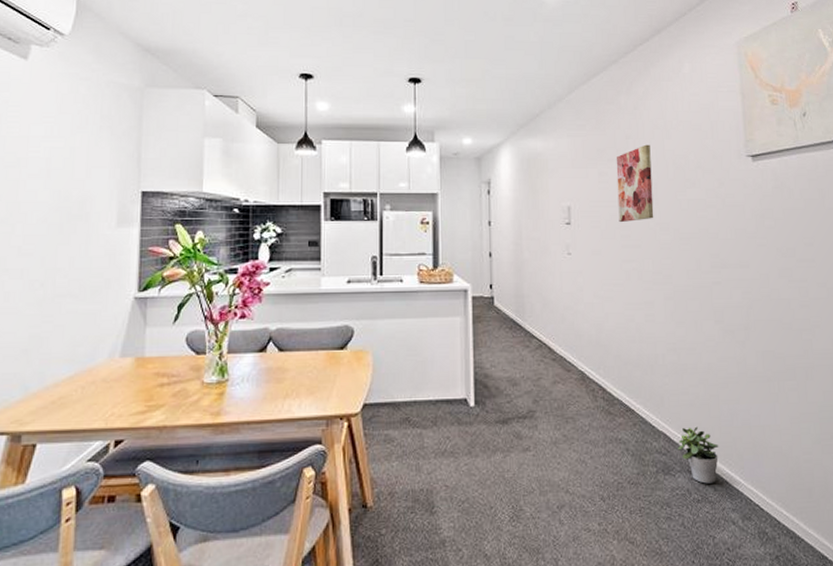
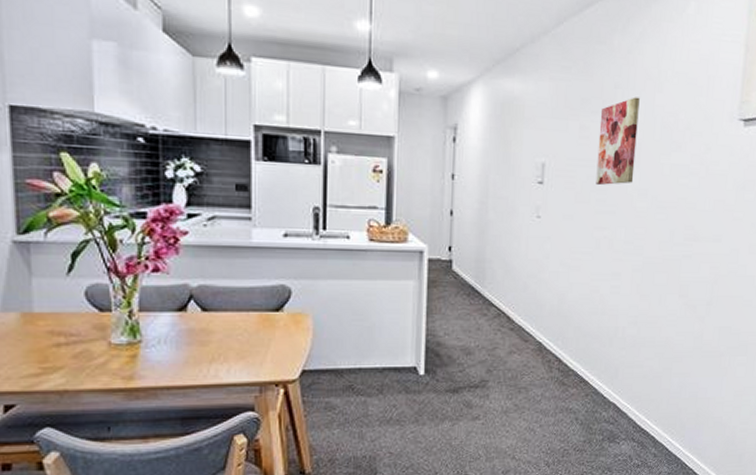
potted plant: present [677,426,719,484] -> none [625,398,665,451]

